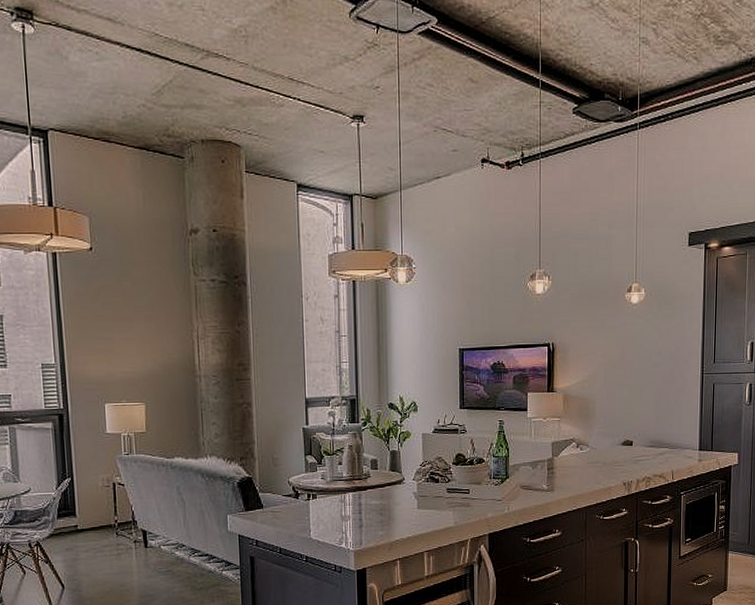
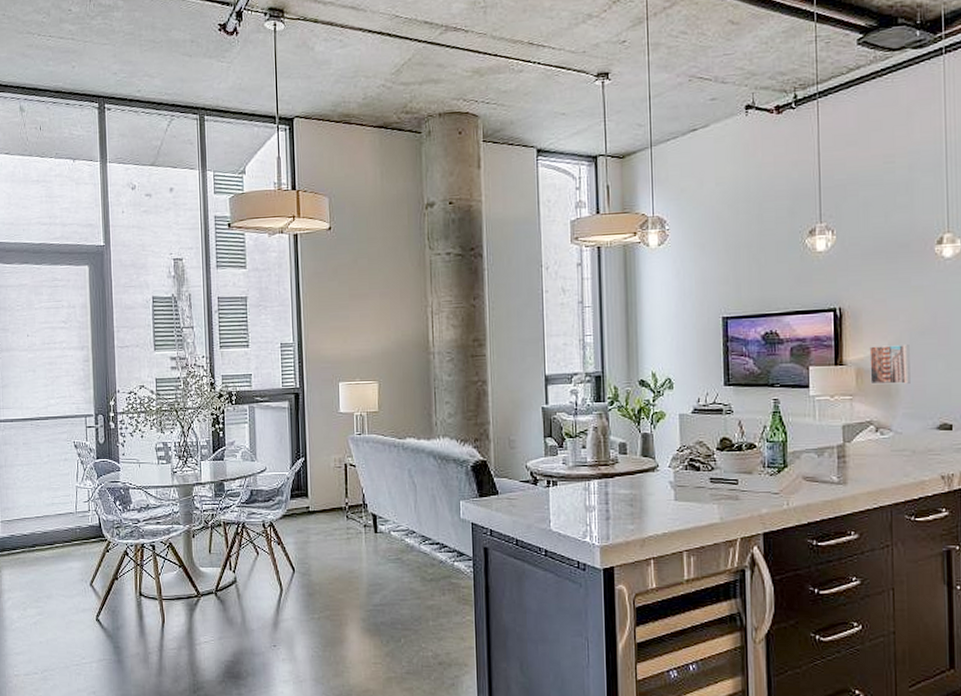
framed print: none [574,376,604,409] -> present [869,345,910,385]

